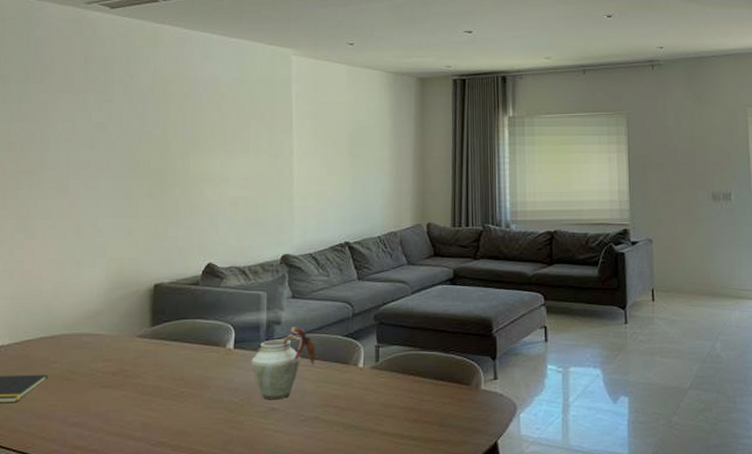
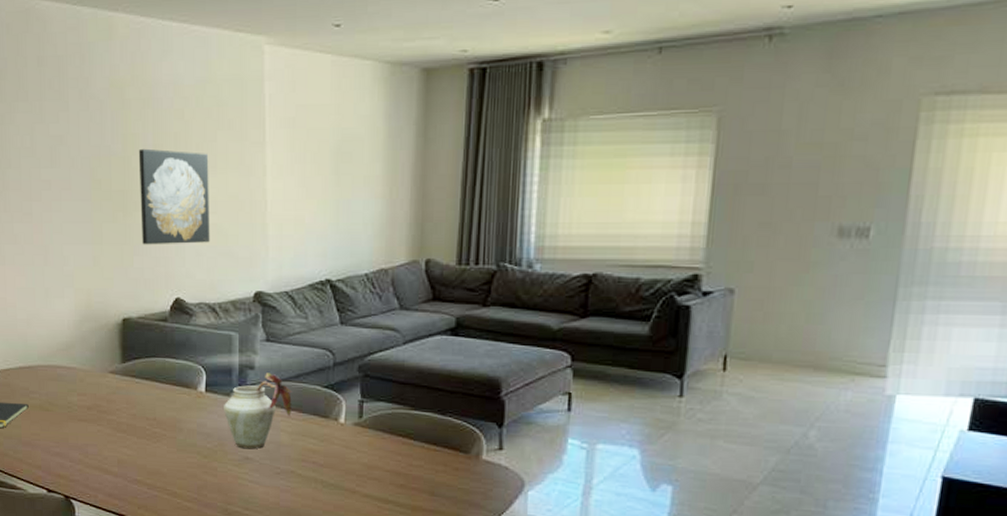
wall art: none [177,134,242,217] -> present [138,148,210,245]

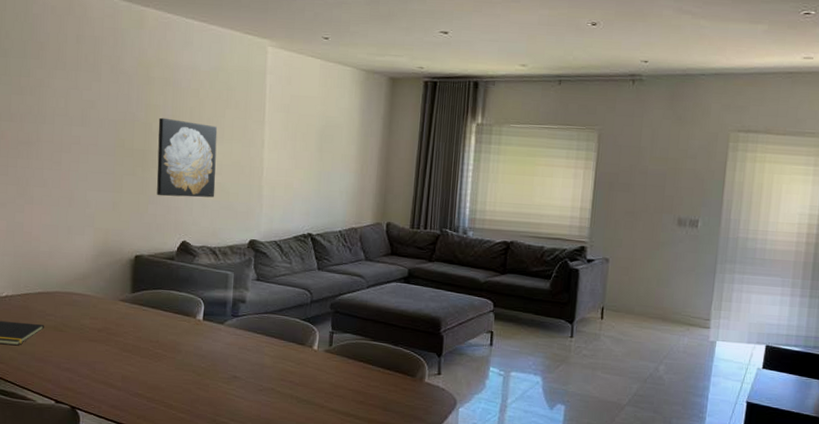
vase: present [224,372,293,450] -> none [218,306,277,370]

